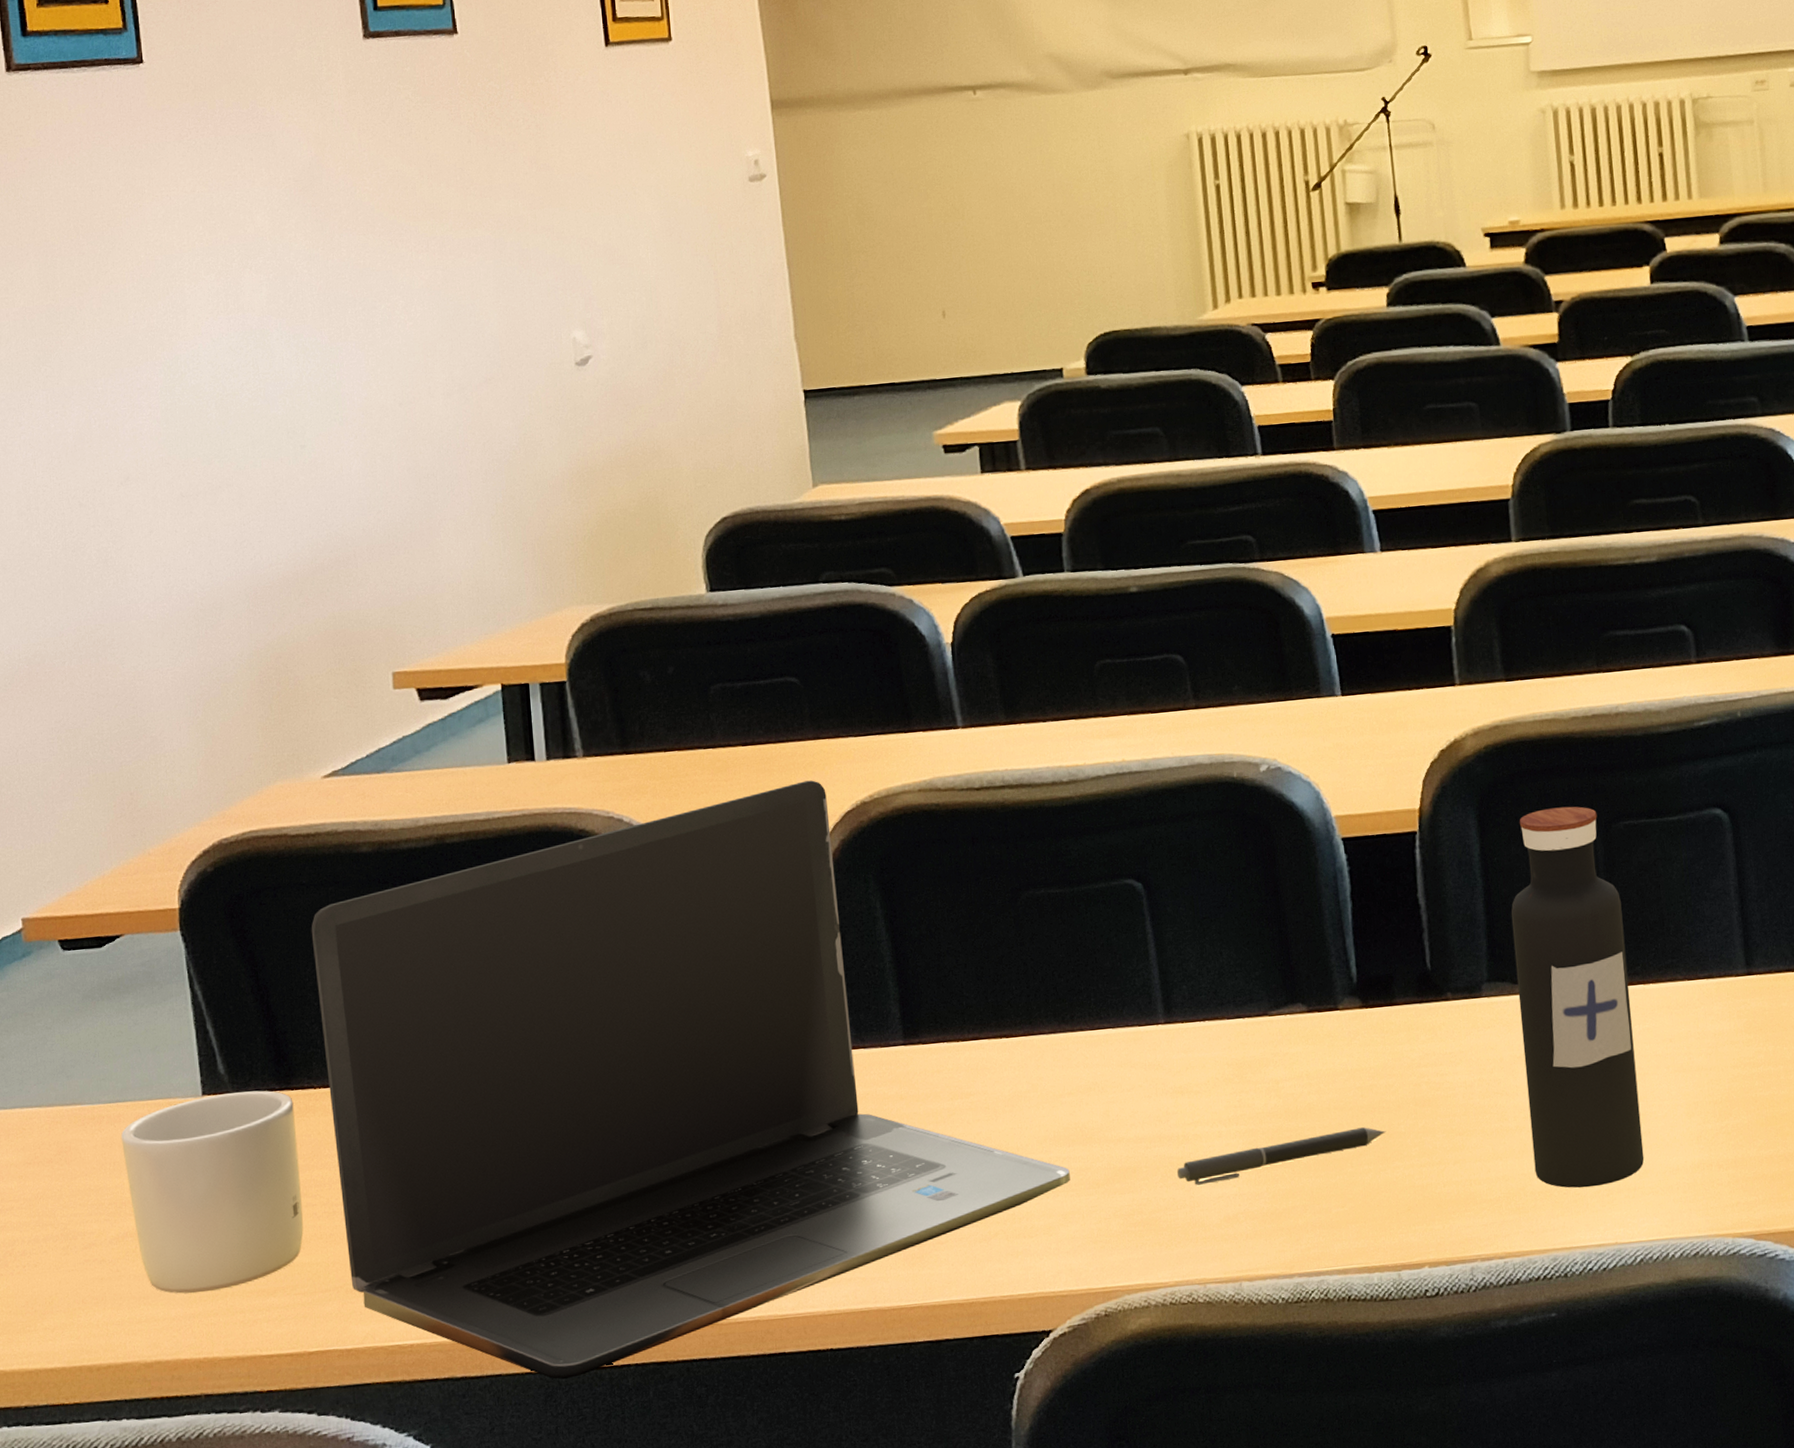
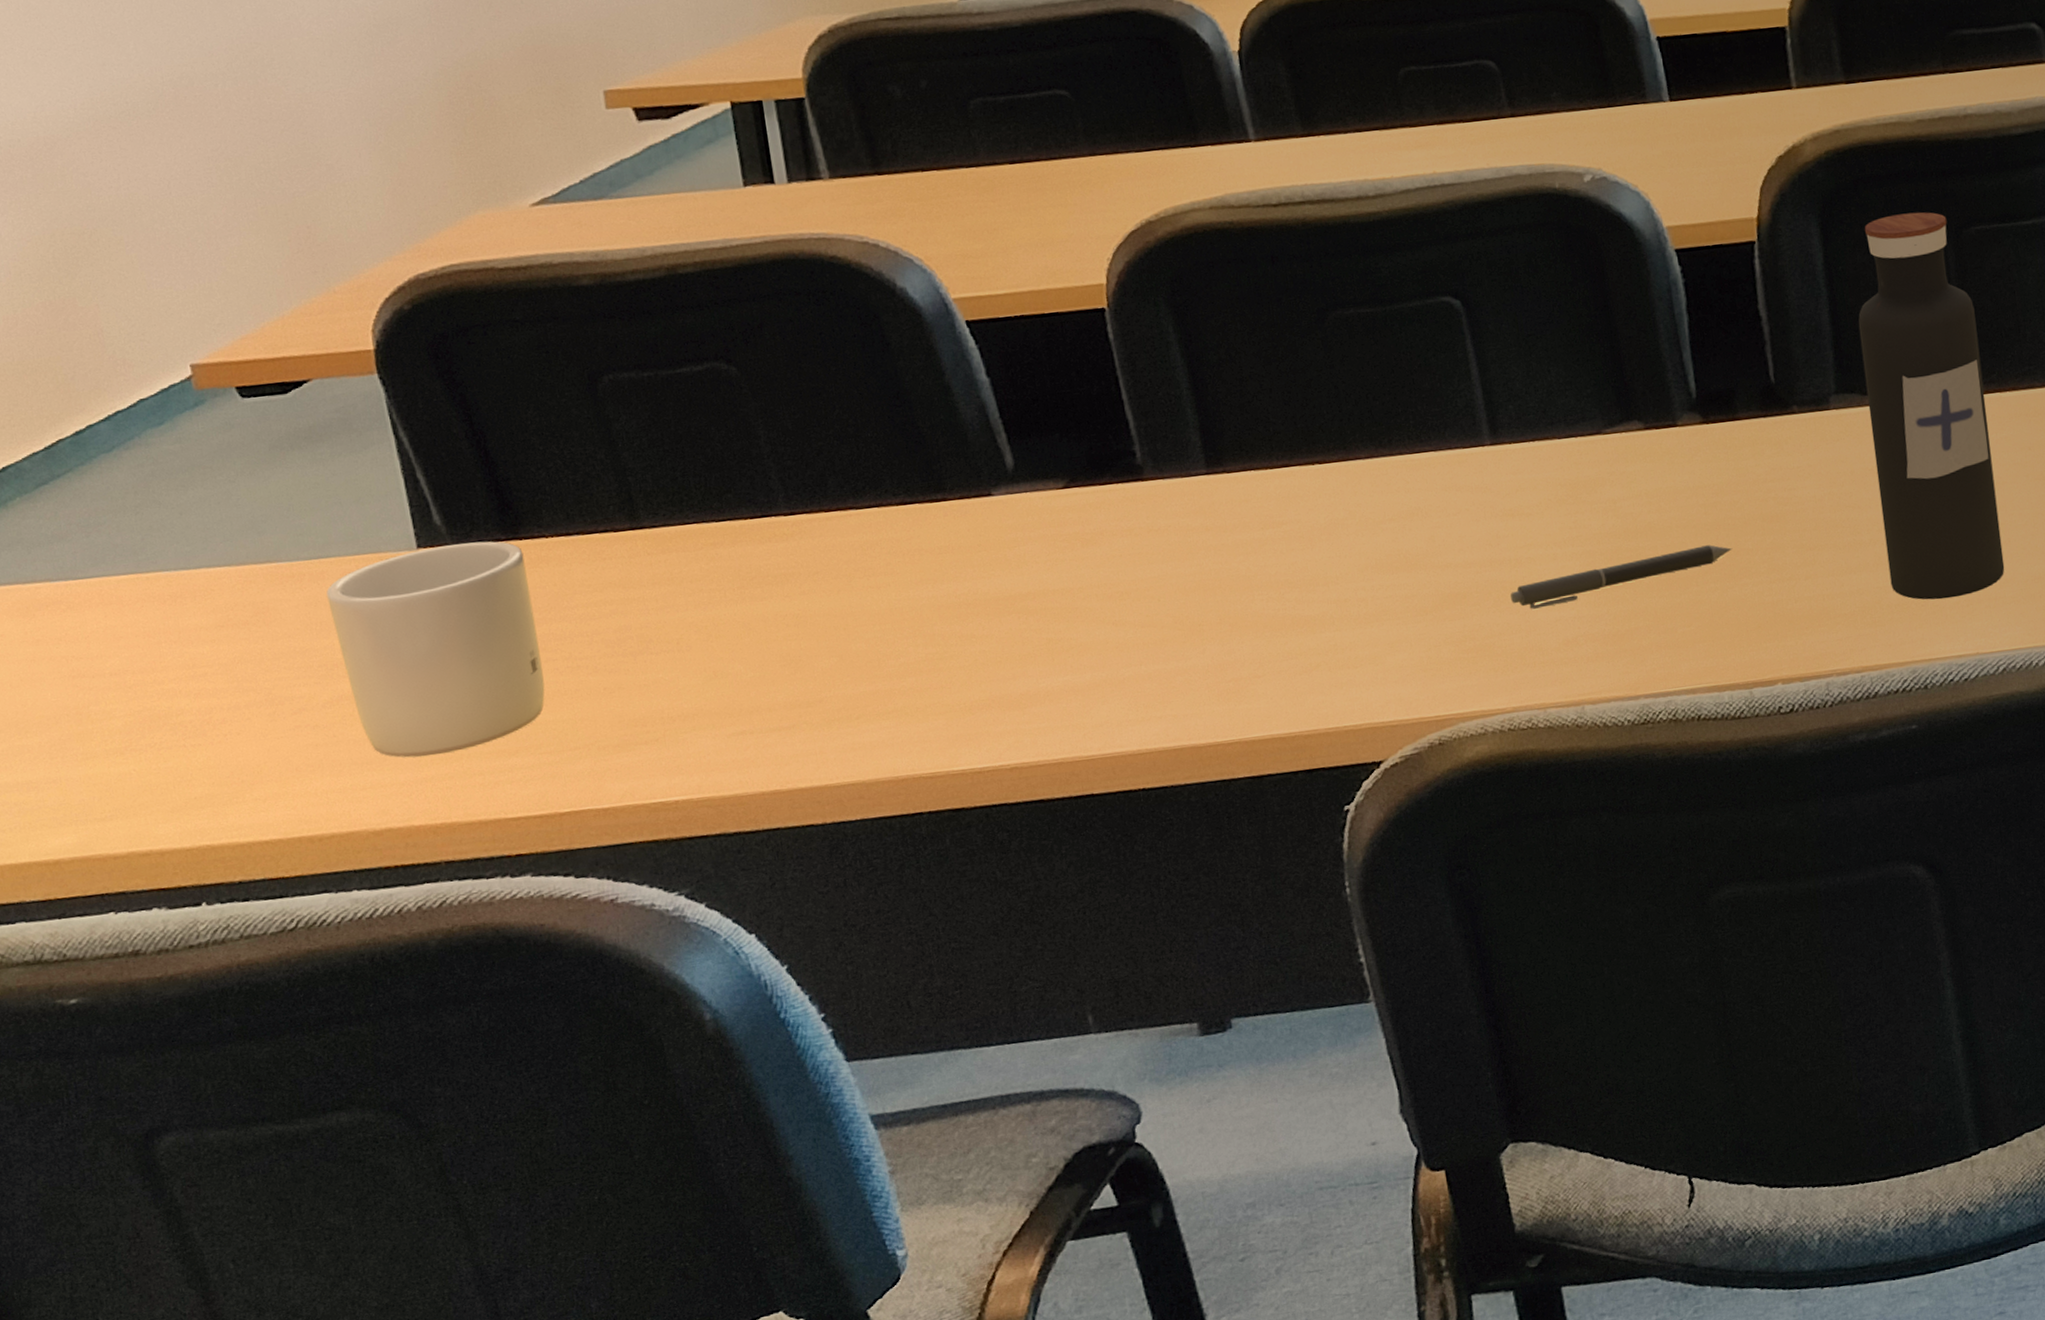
laptop computer: present [311,780,1071,1380] -> none [529,199,1396,831]

